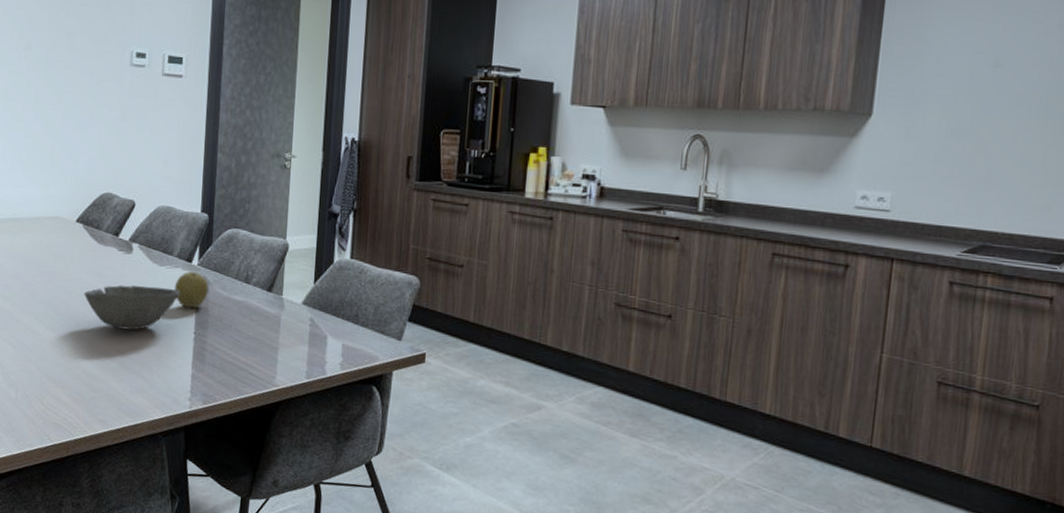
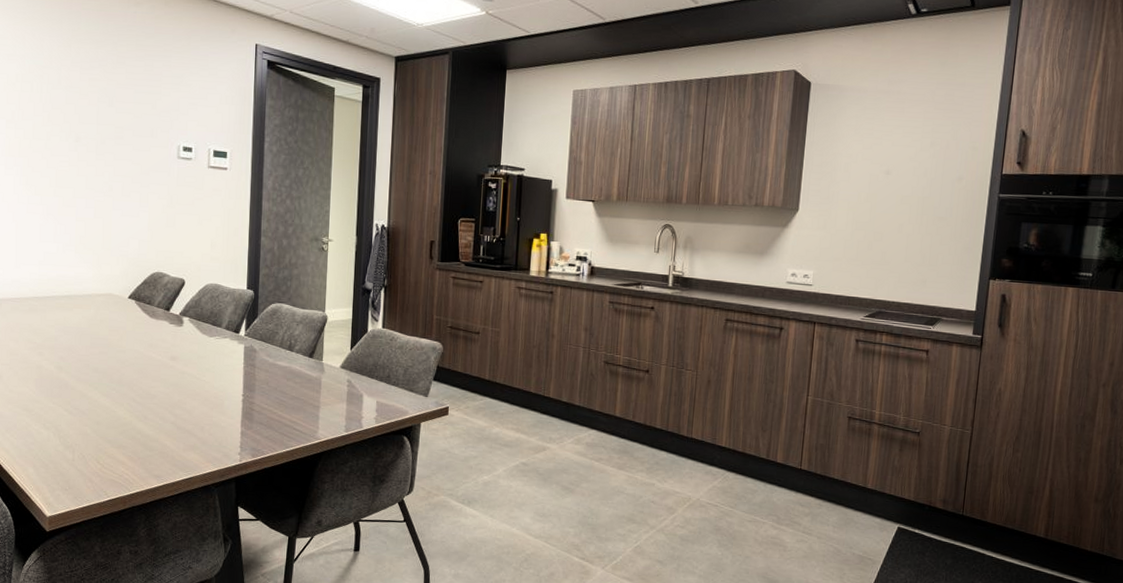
bowl: present [84,285,180,330] -> none [138,354,229,394]
fruit: present [174,272,210,309] -> none [223,341,256,374]

